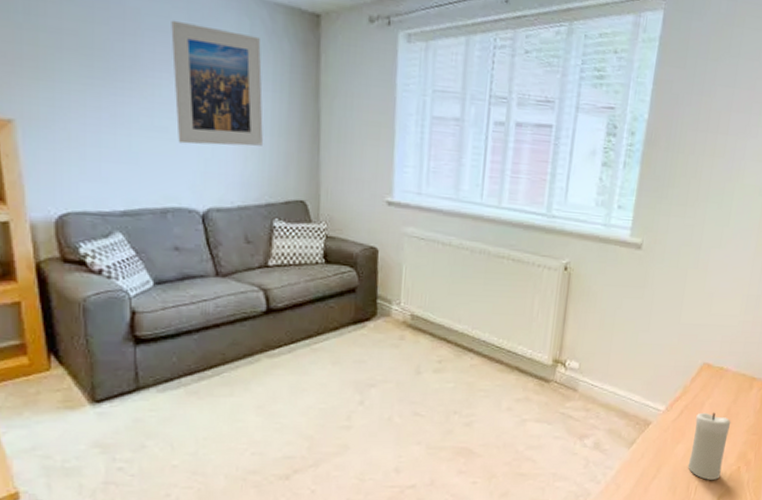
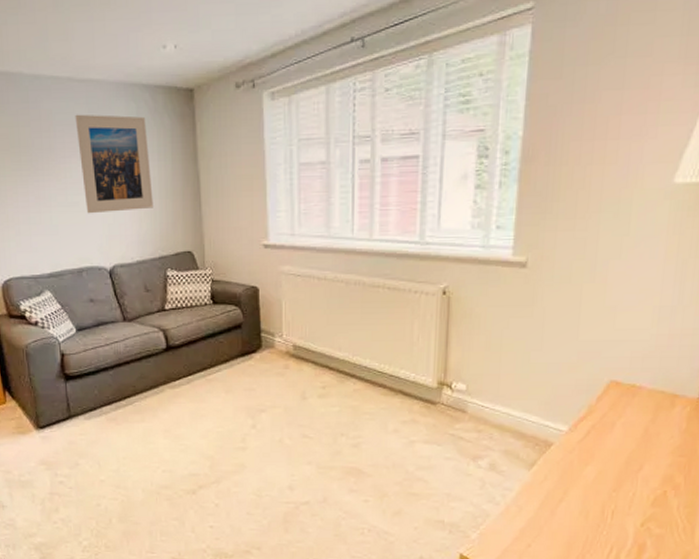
candle: present [687,412,731,480] -> none [600,432,651,504]

